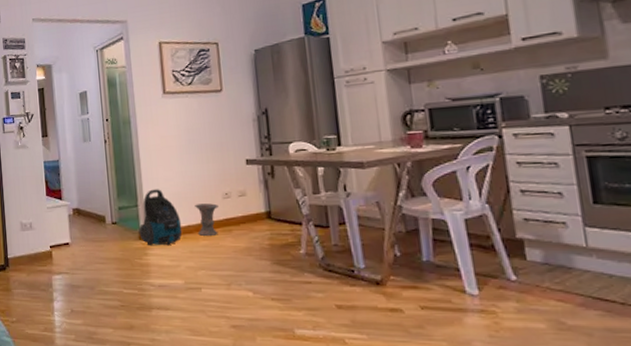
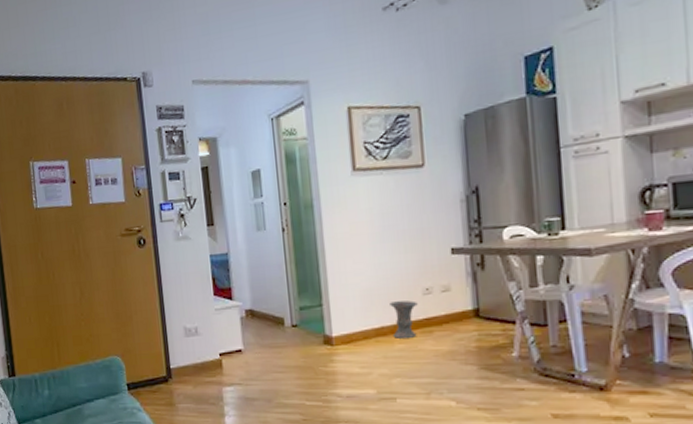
vacuum cleaner: present [138,189,182,246] -> none [323,285,375,351]

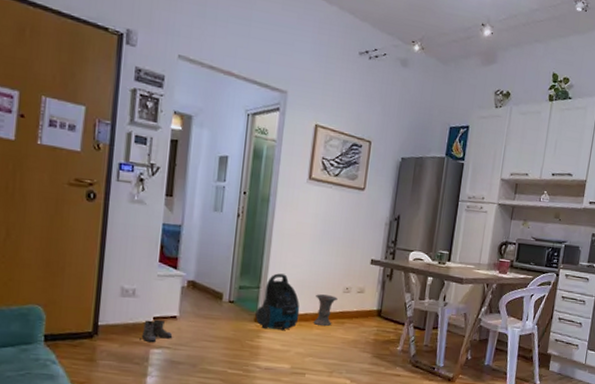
boots: none [211,355,242,381] -> present [141,319,173,343]
vacuum cleaner: none [323,285,375,351] -> present [255,273,300,331]

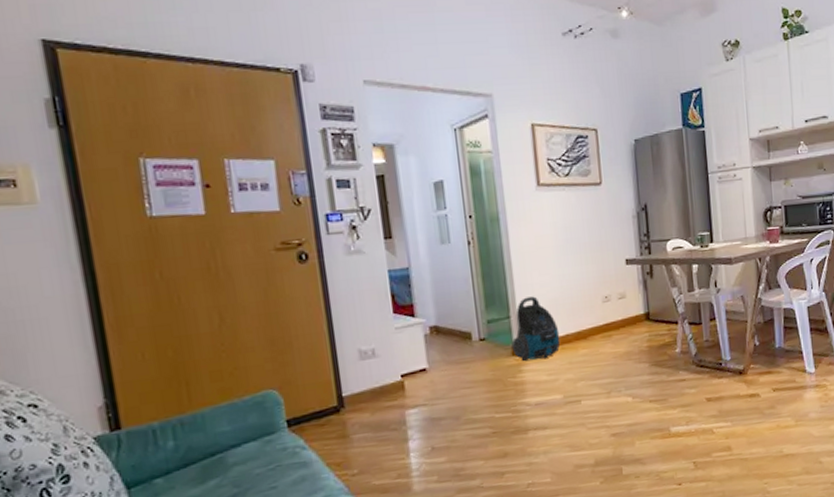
boots: present [141,319,173,343] -> none [392,375,427,404]
vase: present [313,294,338,326] -> none [573,308,598,344]

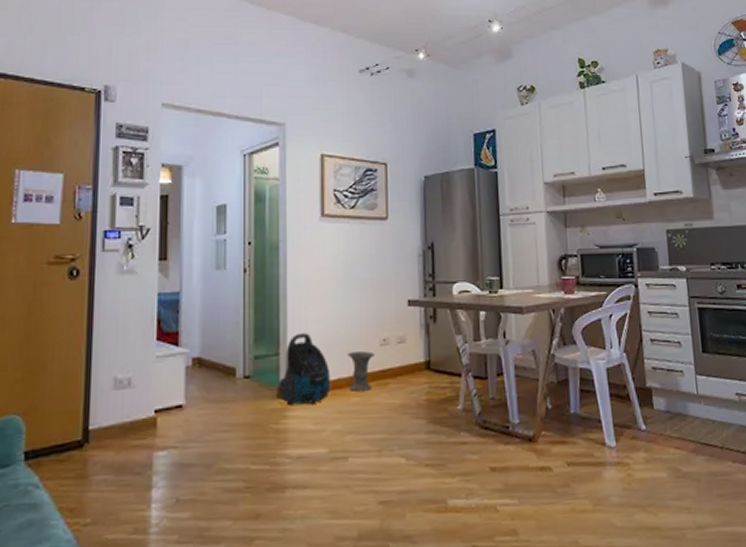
vase: none [573,308,598,344] -> present [348,351,375,391]

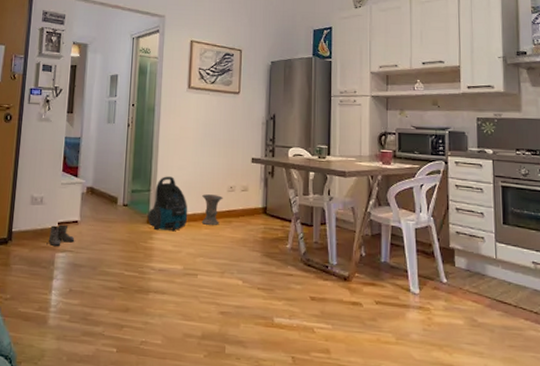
boots: none [142,412,180,444] -> present [48,224,75,247]

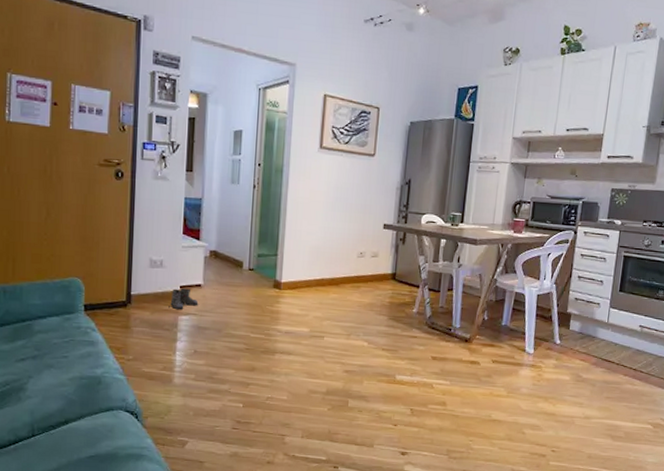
vacuum cleaner: present [147,176,188,232] -> none [274,241,316,296]
vase: present [201,194,223,225] -> none [329,259,352,290]

